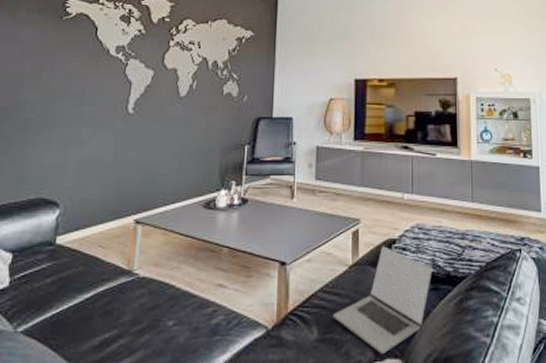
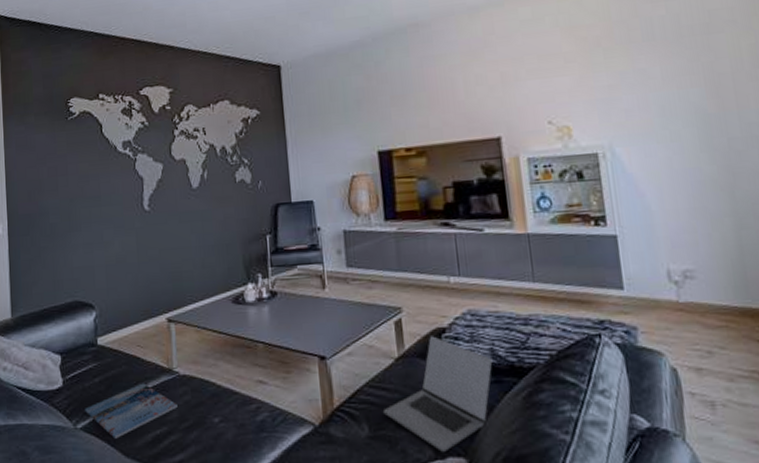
magazine: none [29,284,132,343] -> present [85,383,178,439]

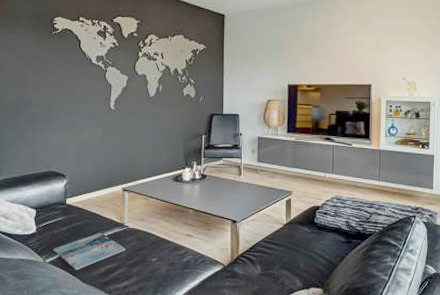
laptop: present [382,336,493,453] -> none [271,211,347,285]

